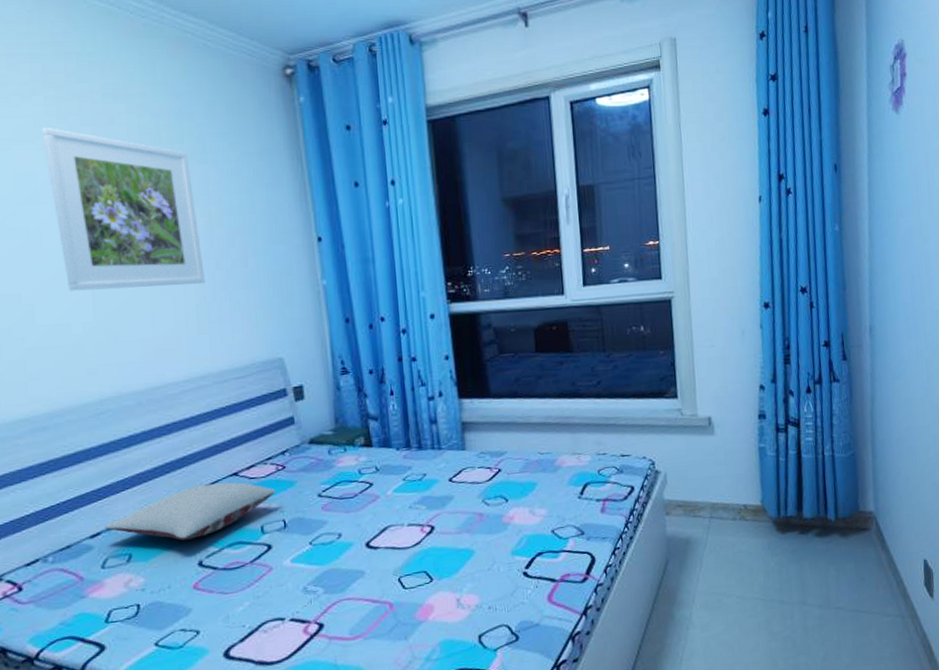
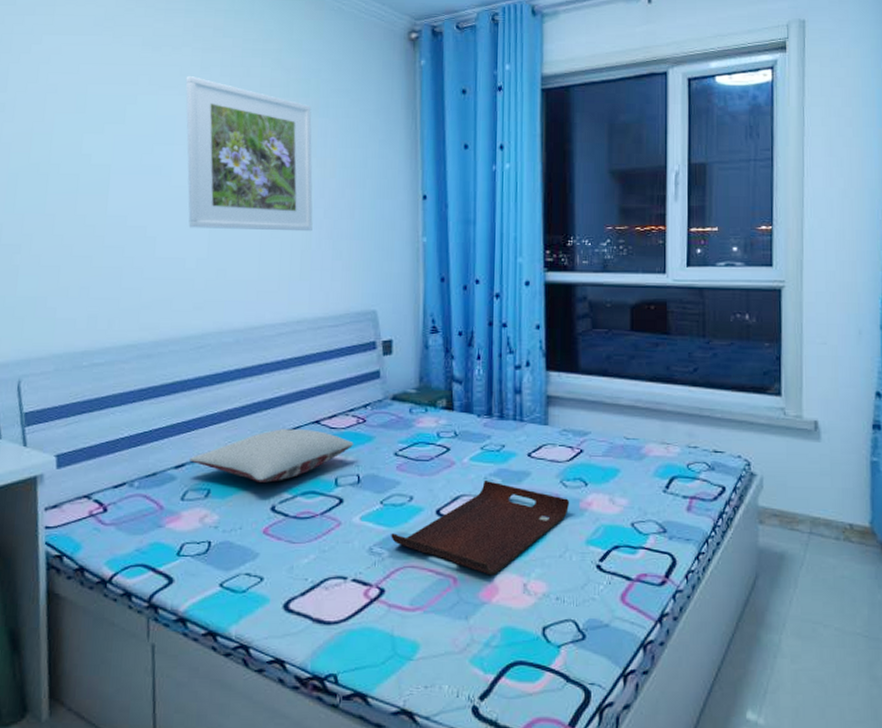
serving tray: none [323,509,494,596] -> present [391,481,570,576]

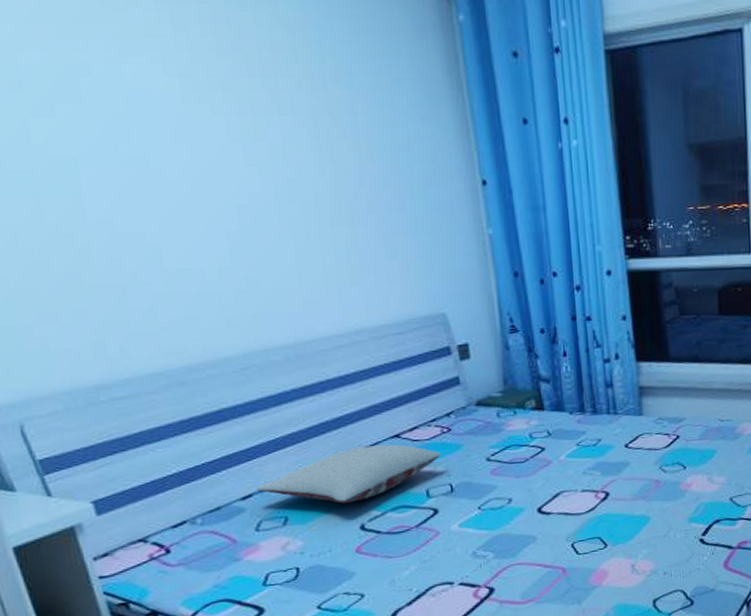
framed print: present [185,76,313,232] -> none [154,38,356,232]
serving tray: present [391,481,570,576] -> none [493,475,671,562]

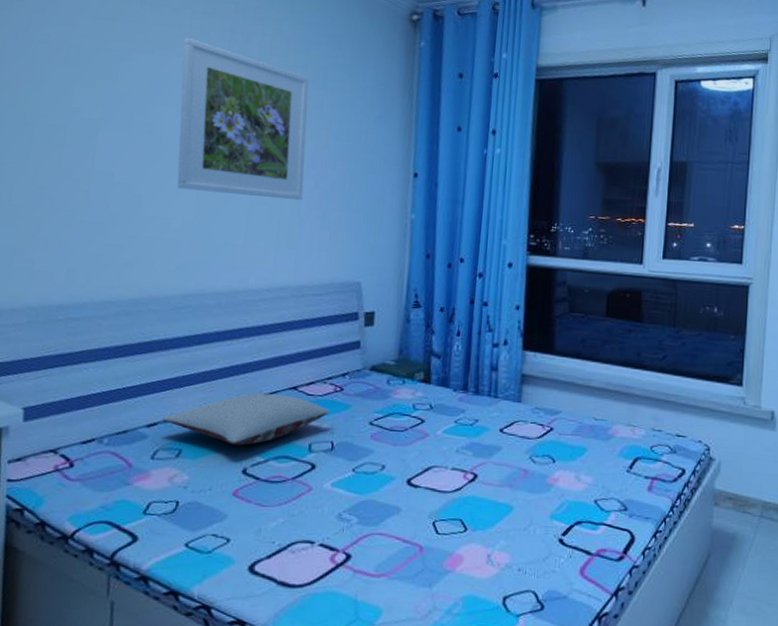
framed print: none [154,38,356,232] -> present [177,38,309,201]

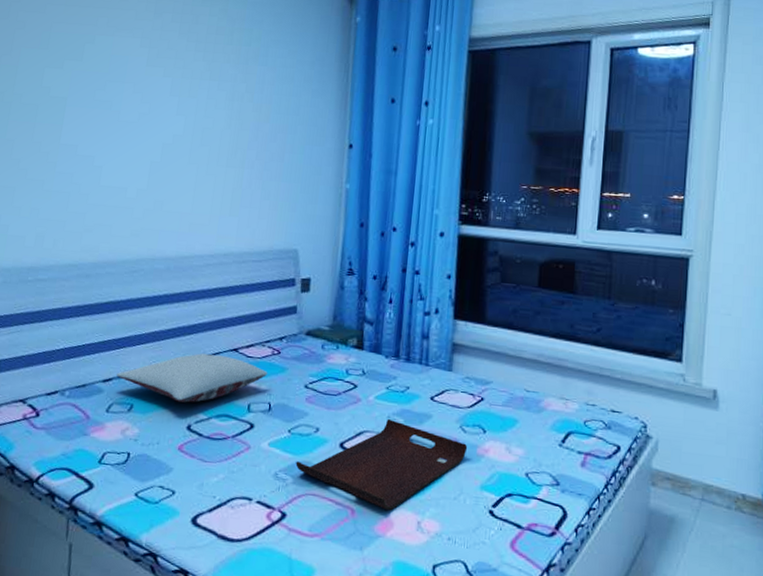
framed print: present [177,38,309,201] -> none [132,21,252,171]
serving tray: none [360,453,538,546] -> present [295,419,468,511]

